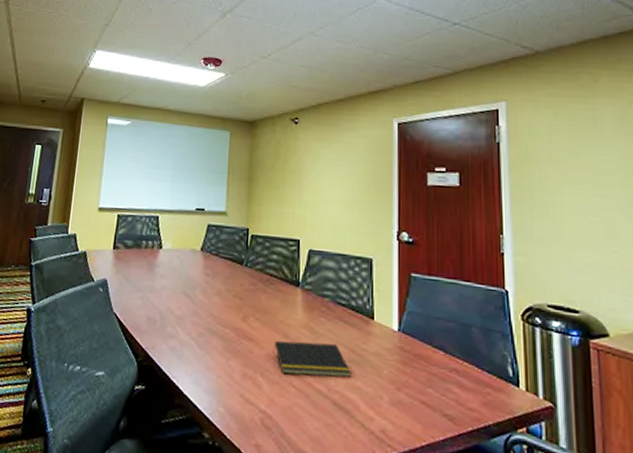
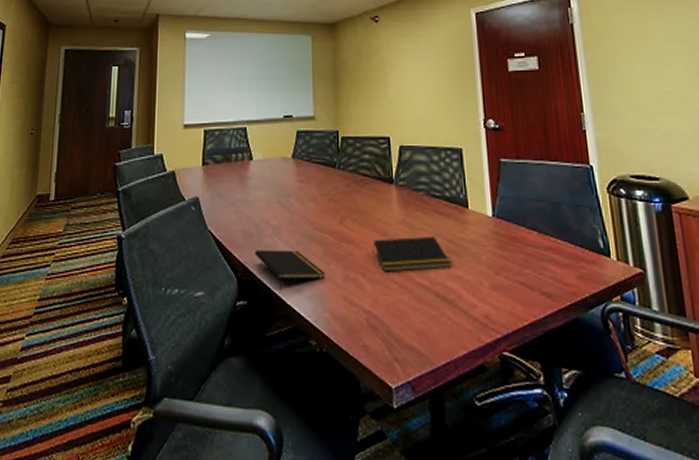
notepad: none [156,337,225,380] -> present [255,250,326,290]

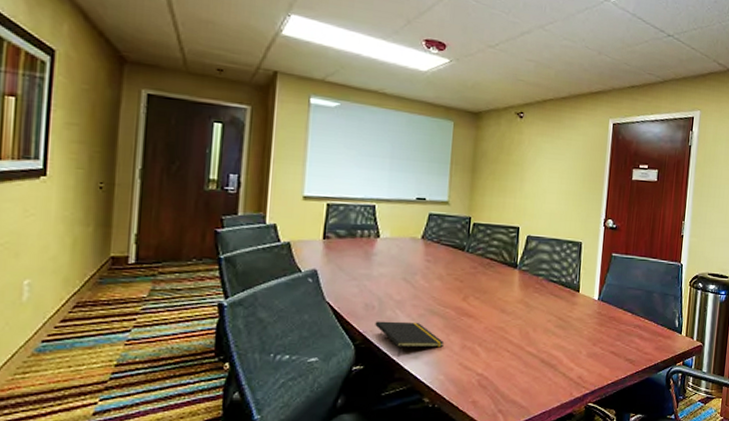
notepad: present [372,236,451,272] -> none [490,313,558,342]

